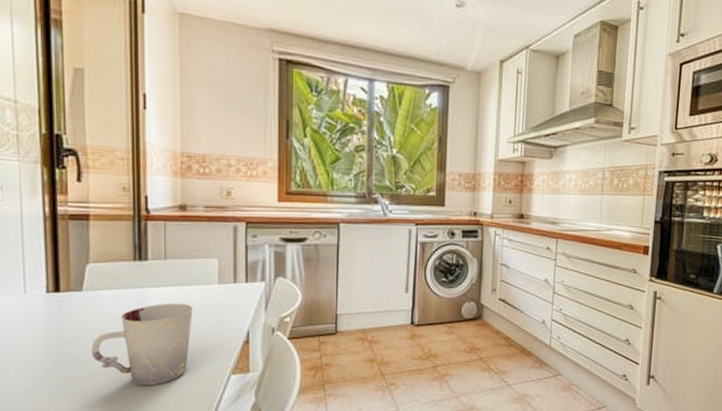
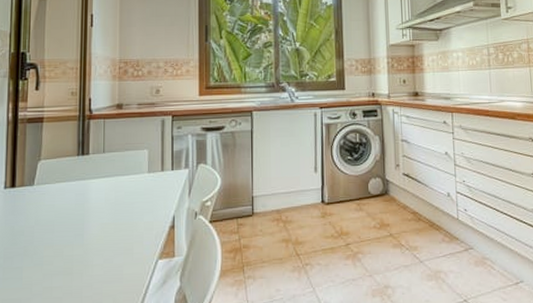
cup: present [91,303,193,386] -> none [38,192,126,274]

